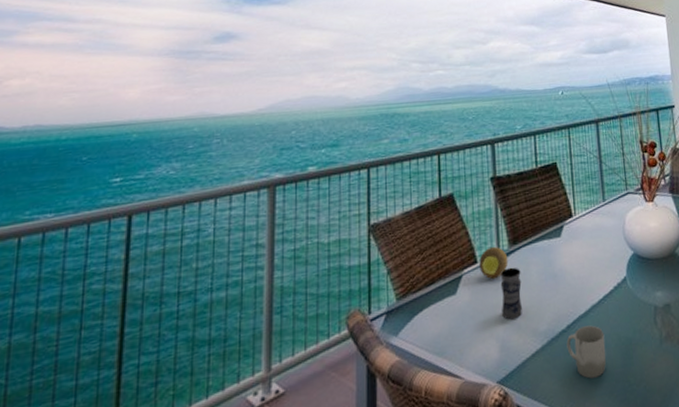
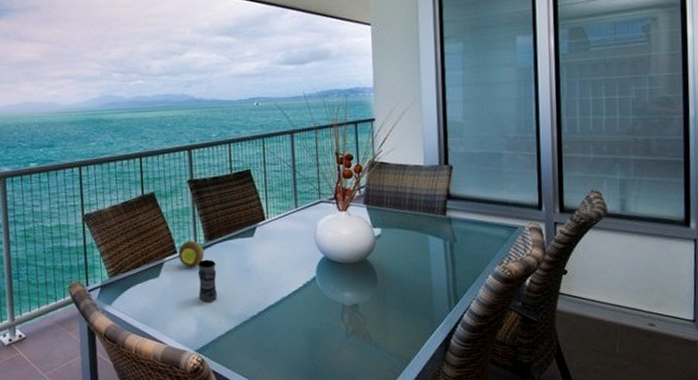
cup: present [566,325,606,379] -> none [257,314,294,358]

